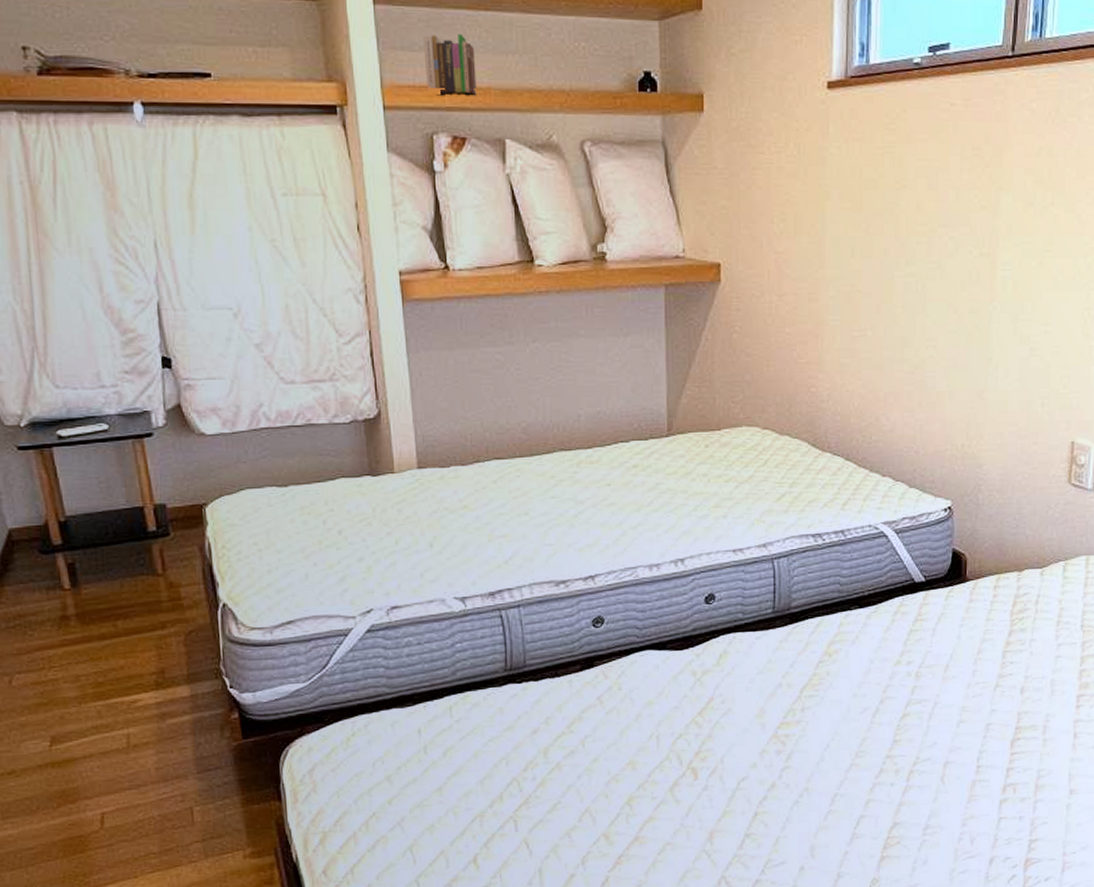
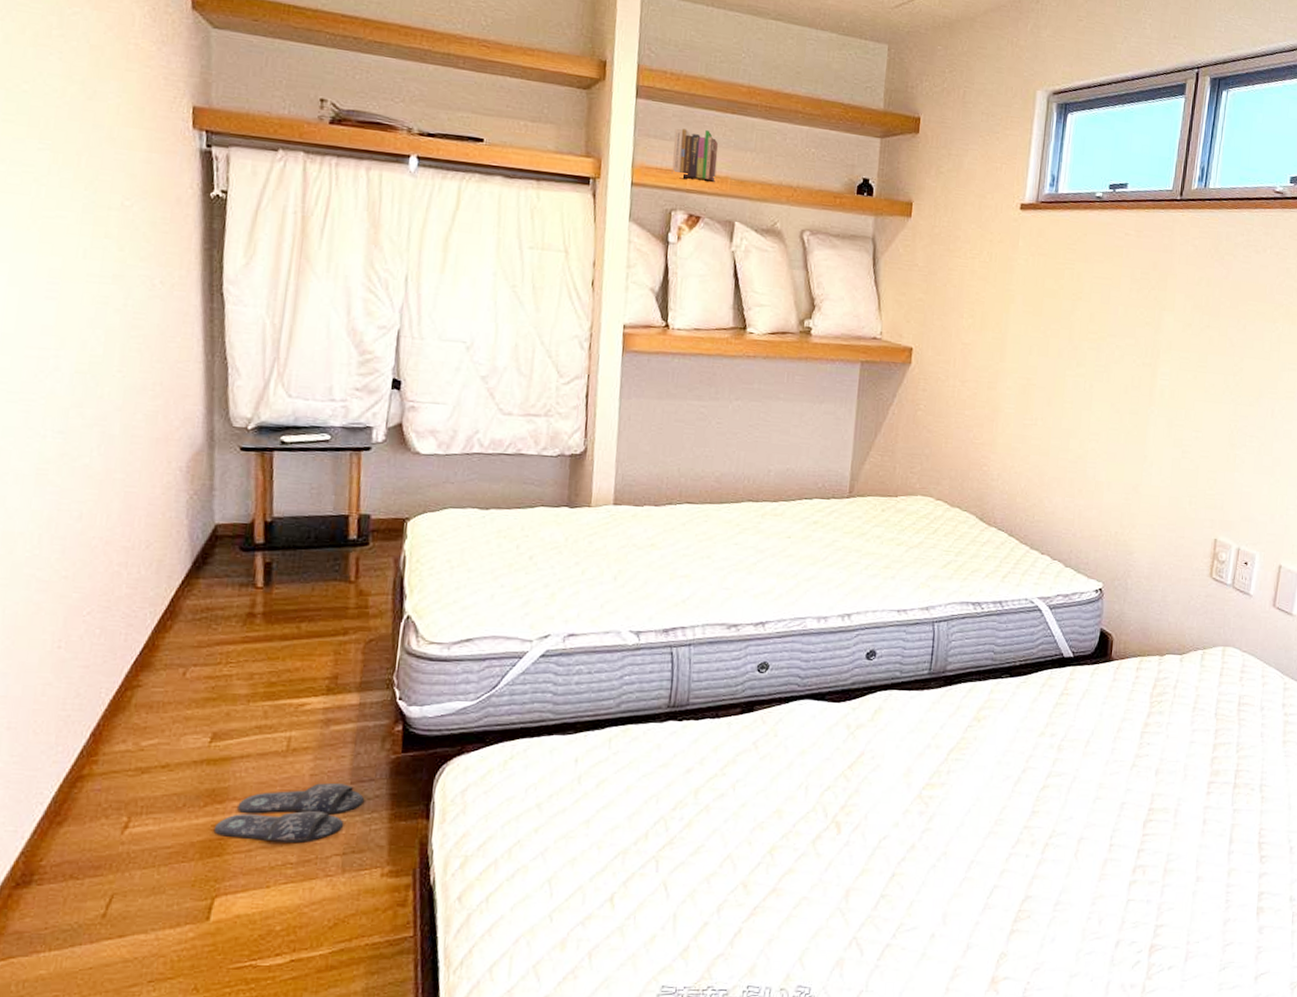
slippers: none [71,774,213,835] -> present [213,783,364,842]

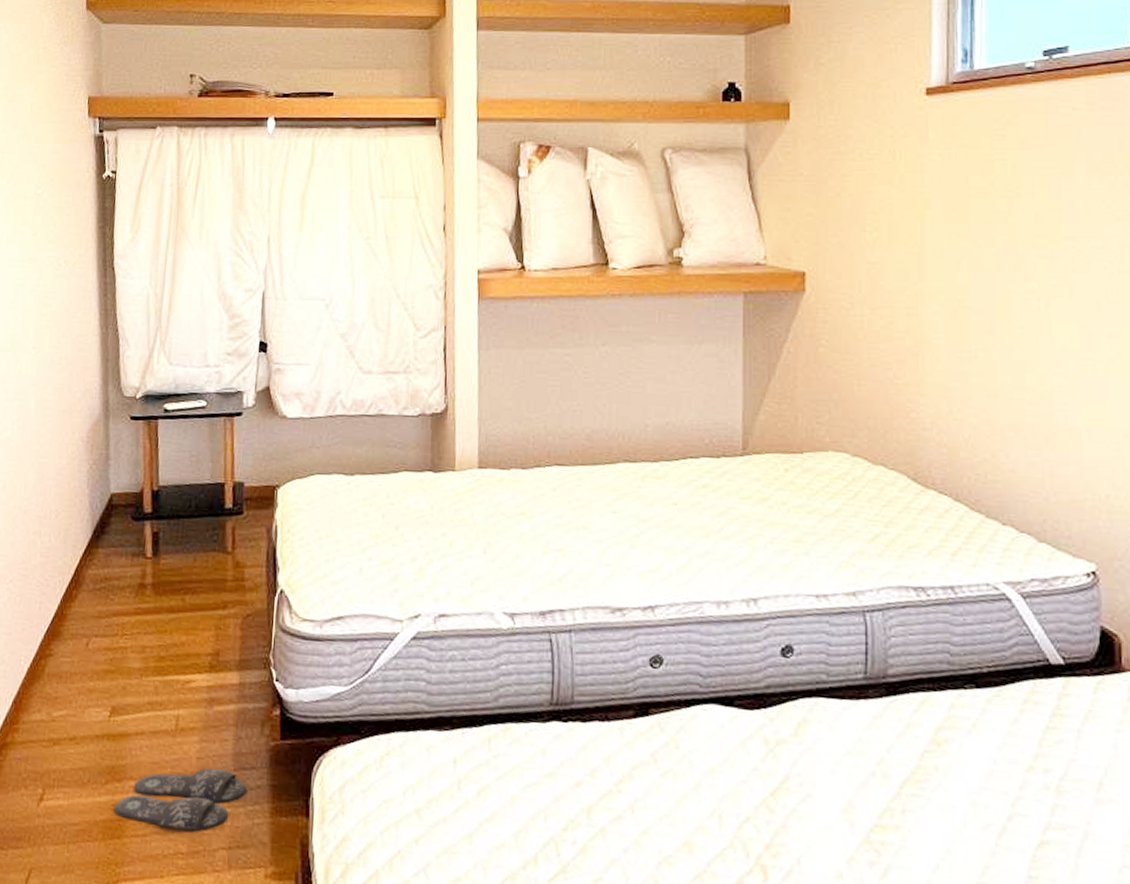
books: present [672,128,718,183] -> none [518,53,565,108]

